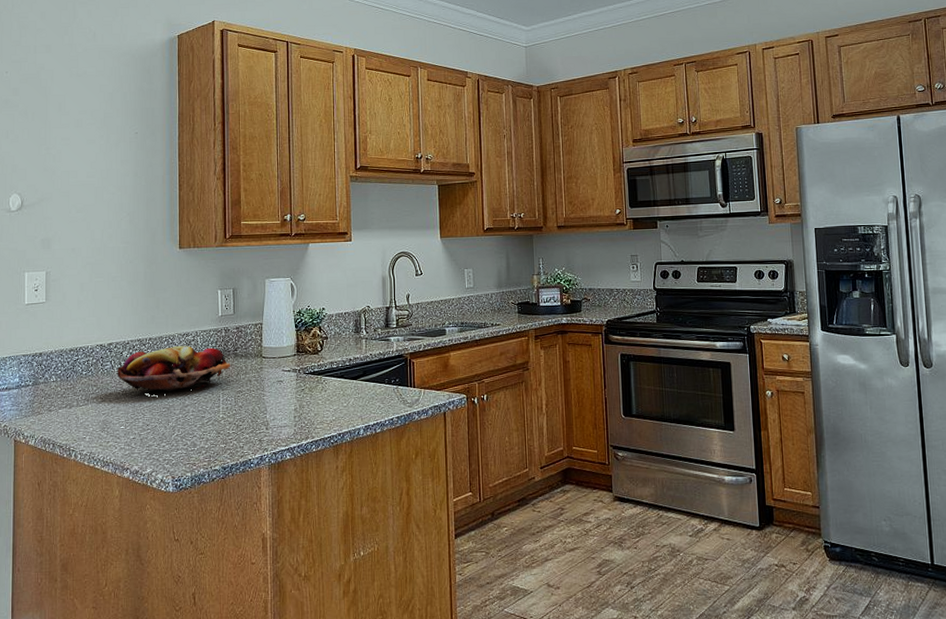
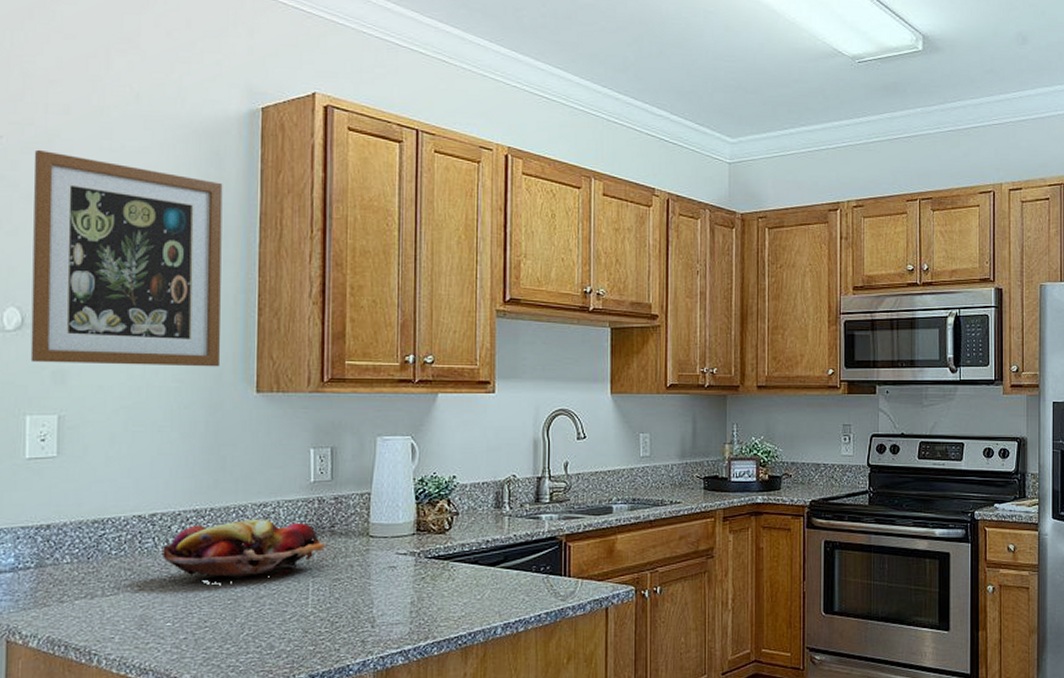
wall art: none [27,79,154,234] -> present [30,149,223,367]

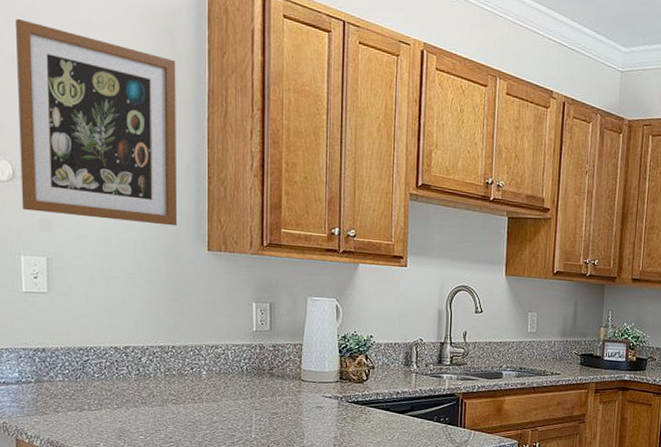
fruit basket: present [163,518,326,584] -> none [135,357,266,409]

